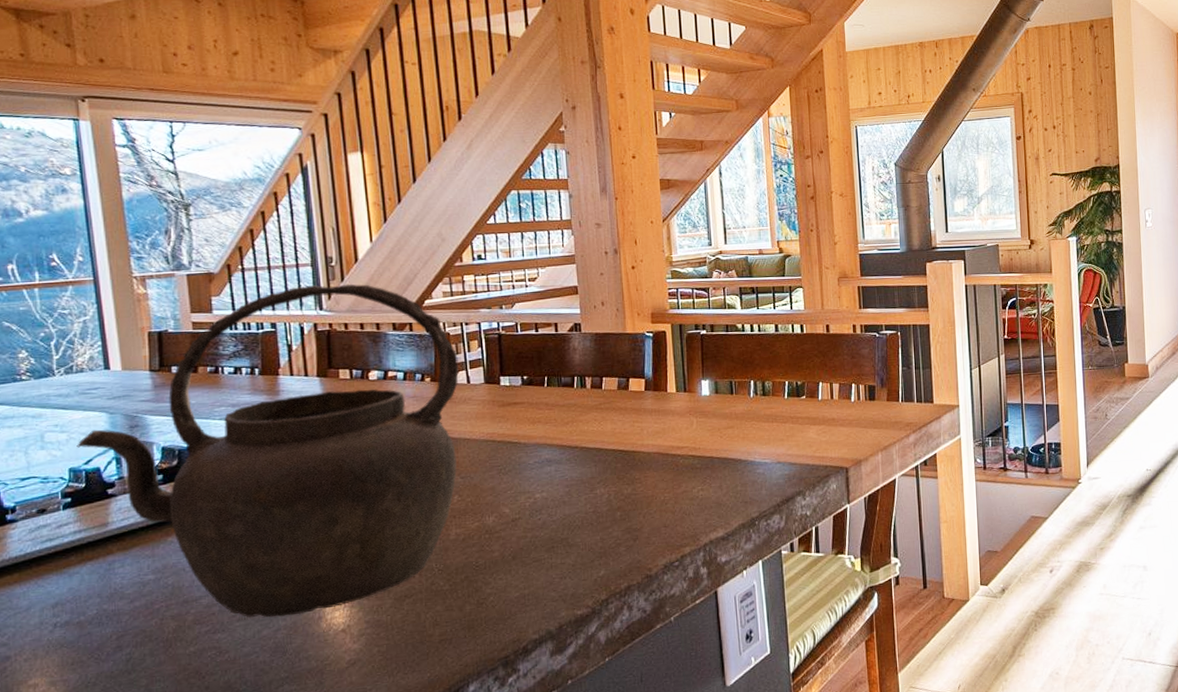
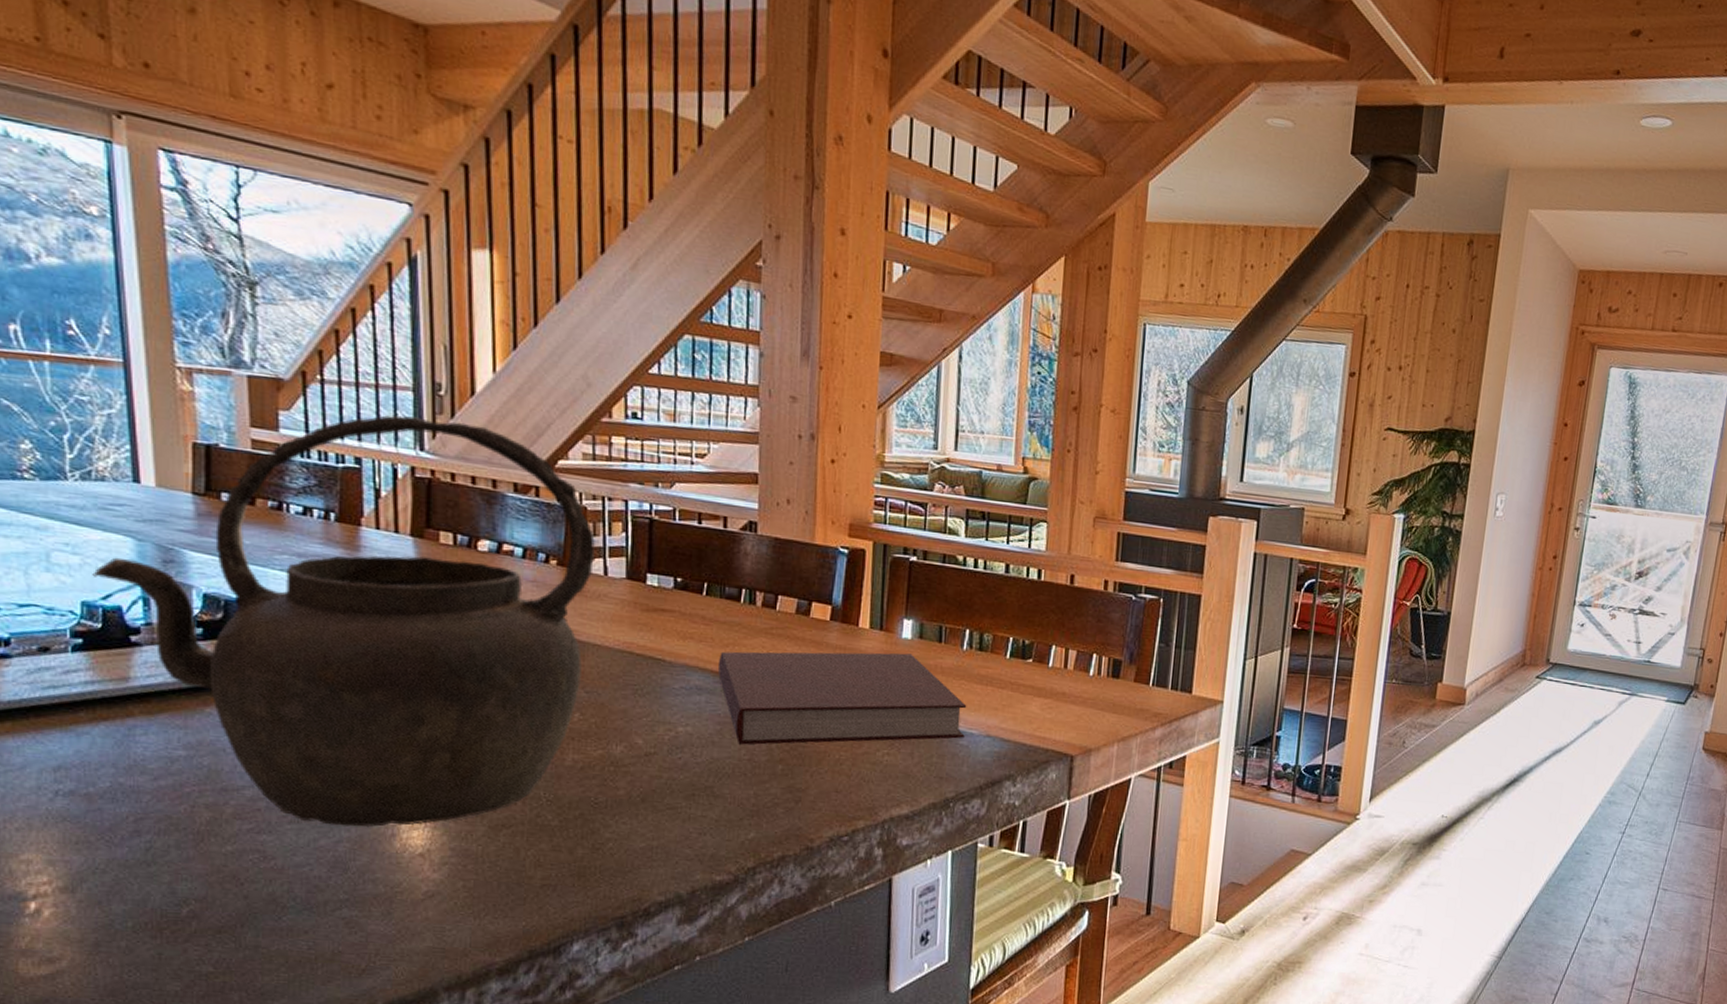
notebook: none [561,407,760,501] -> present [717,651,967,745]

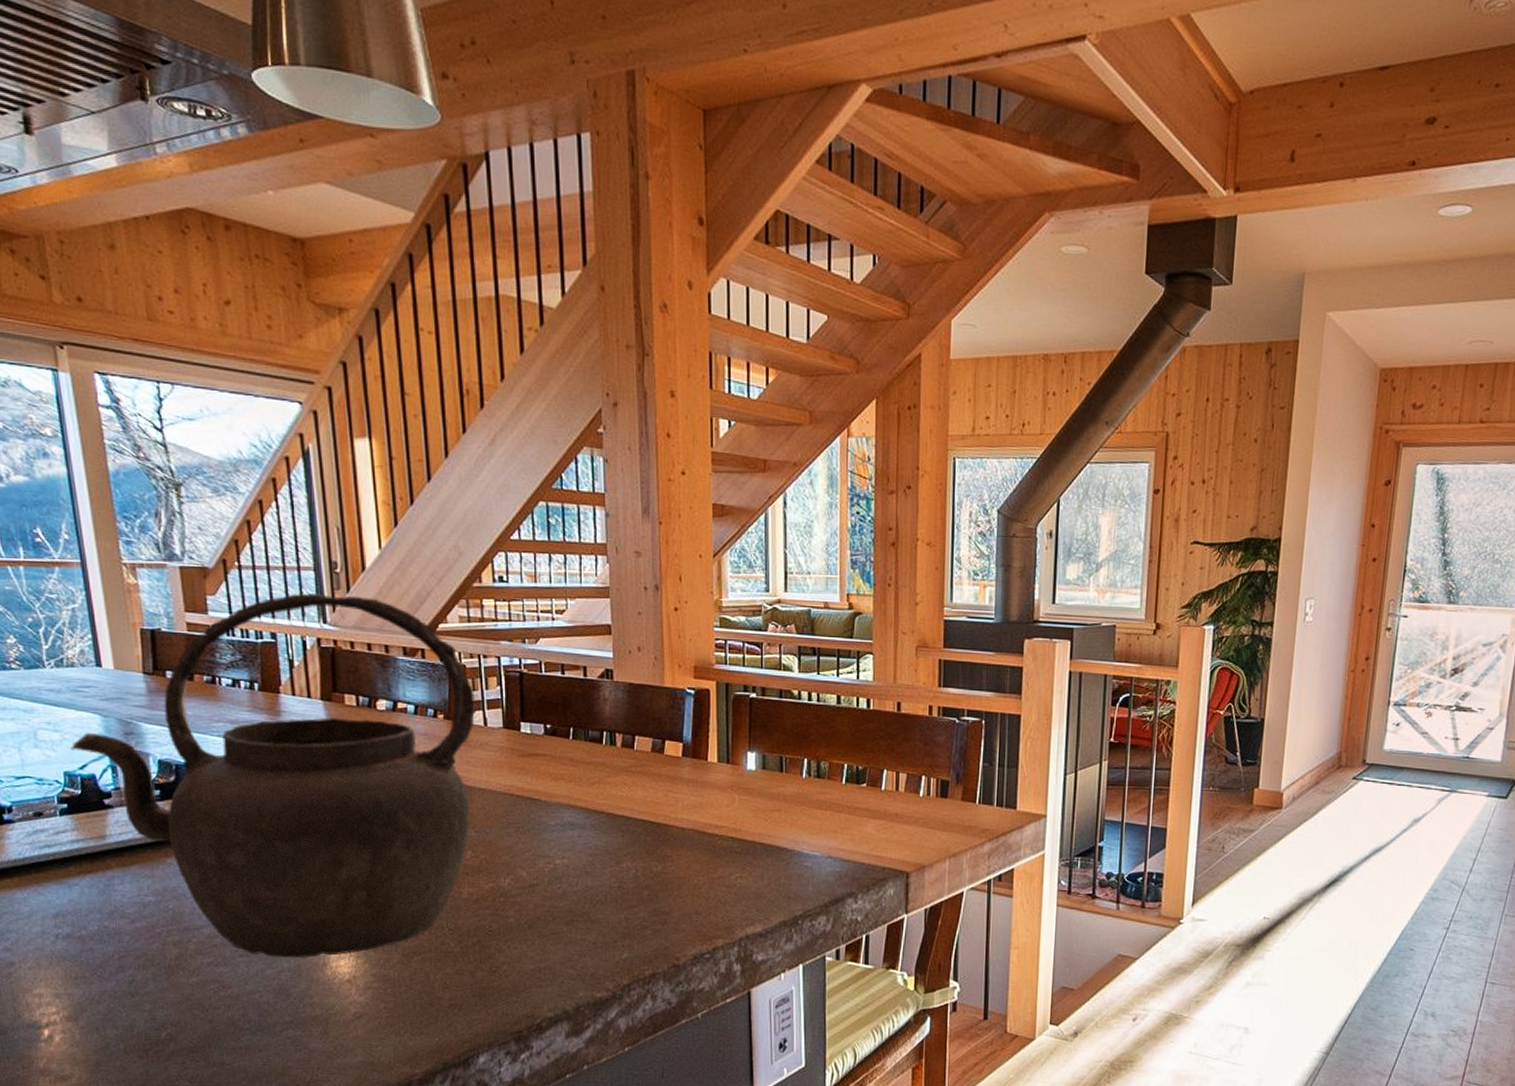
notebook: present [717,651,967,745] -> none [586,783,809,874]

